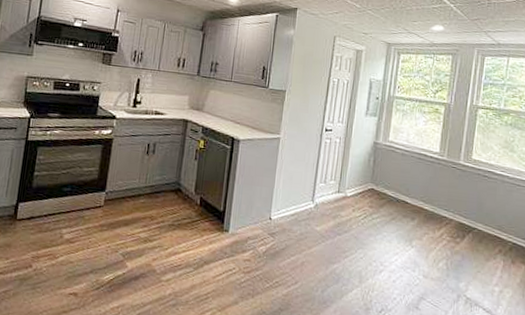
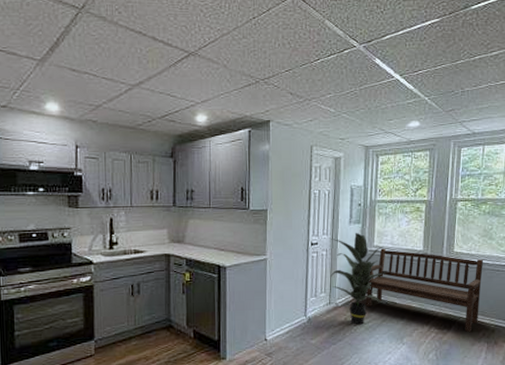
indoor plant: none [341,124,401,220] -> present [330,232,387,325]
bench: none [375,144,504,247] -> present [365,248,484,333]

